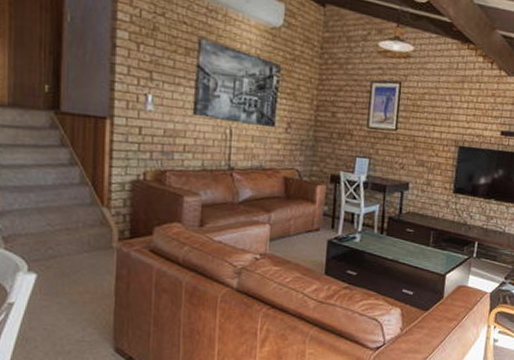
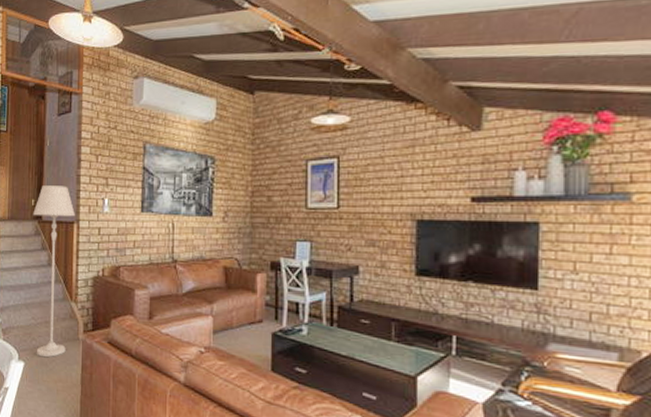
floor lamp: none [47,69,108,268] -> present [33,186,75,358]

